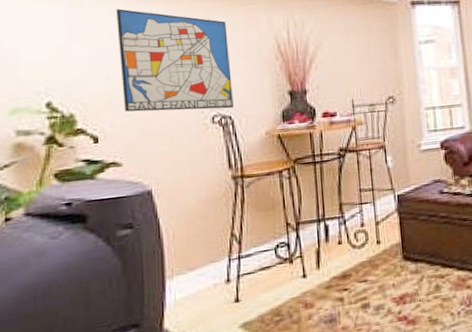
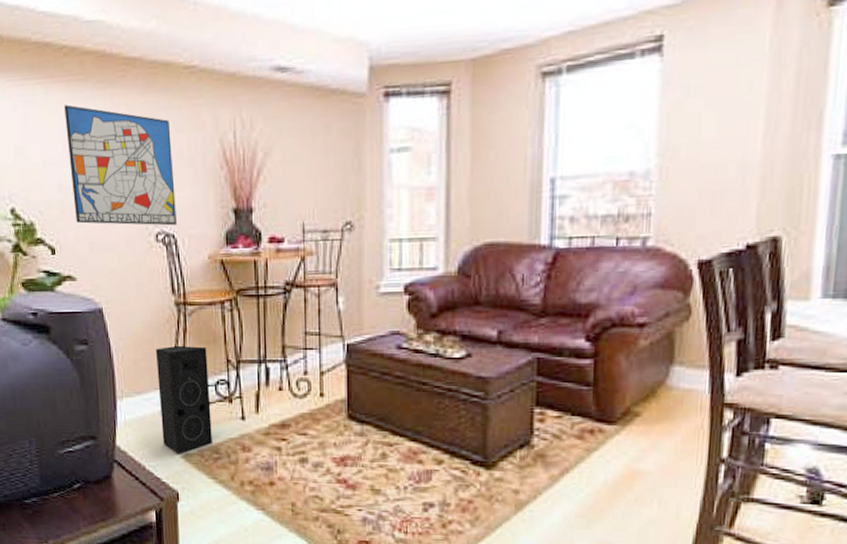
speaker: none [210,214,274,324] -> present [155,345,213,453]

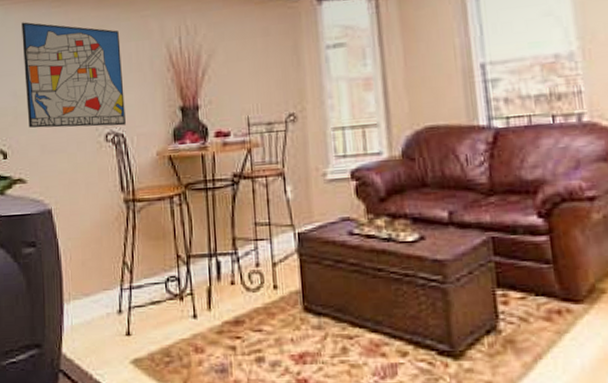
speaker: present [155,345,213,453] -> none [104,242,164,358]

